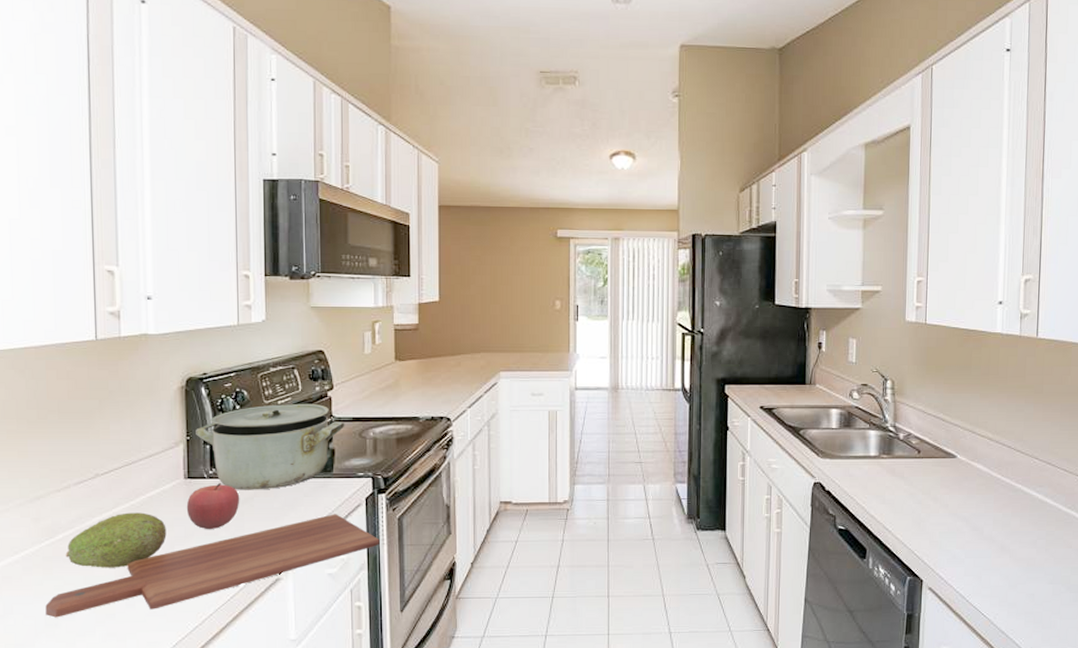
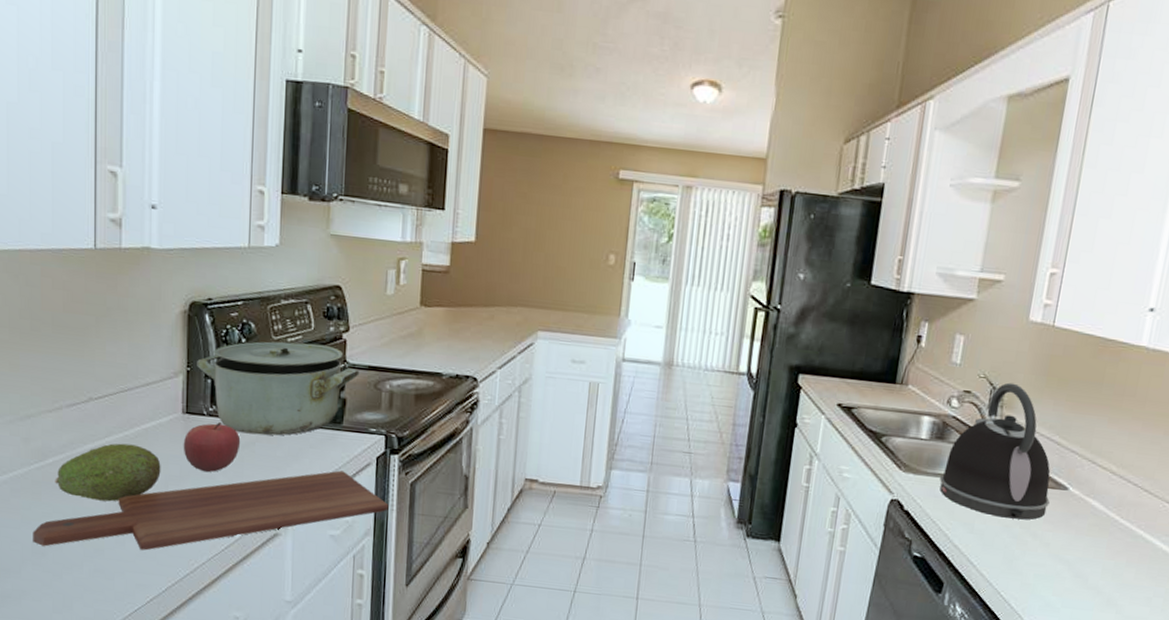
kettle: none [852,374,943,487] -> present [939,382,1051,520]

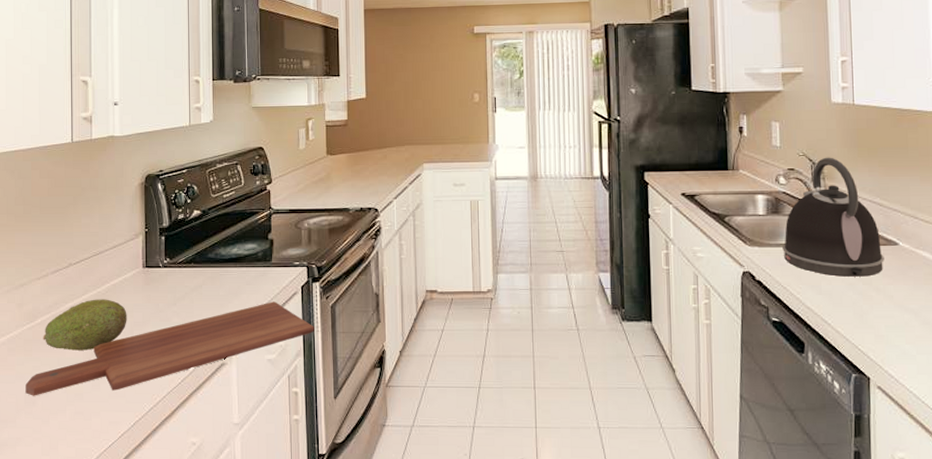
fruit: present [183,422,241,473] -> none [144,272,190,316]
saucepan: present [197,341,360,436] -> none [153,196,283,279]

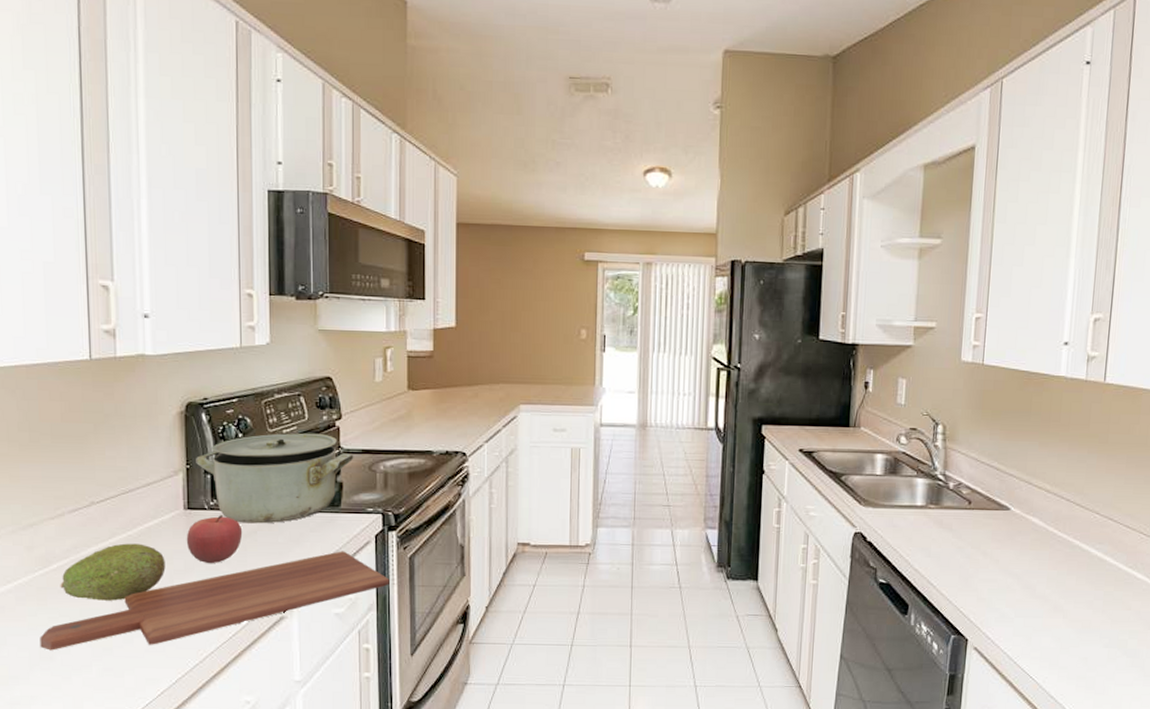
fruit: none [144,272,190,316] -> present [186,515,243,564]
saucepan: none [153,196,283,279] -> present [196,433,354,524]
kettle: present [782,157,884,277] -> none [896,418,995,541]

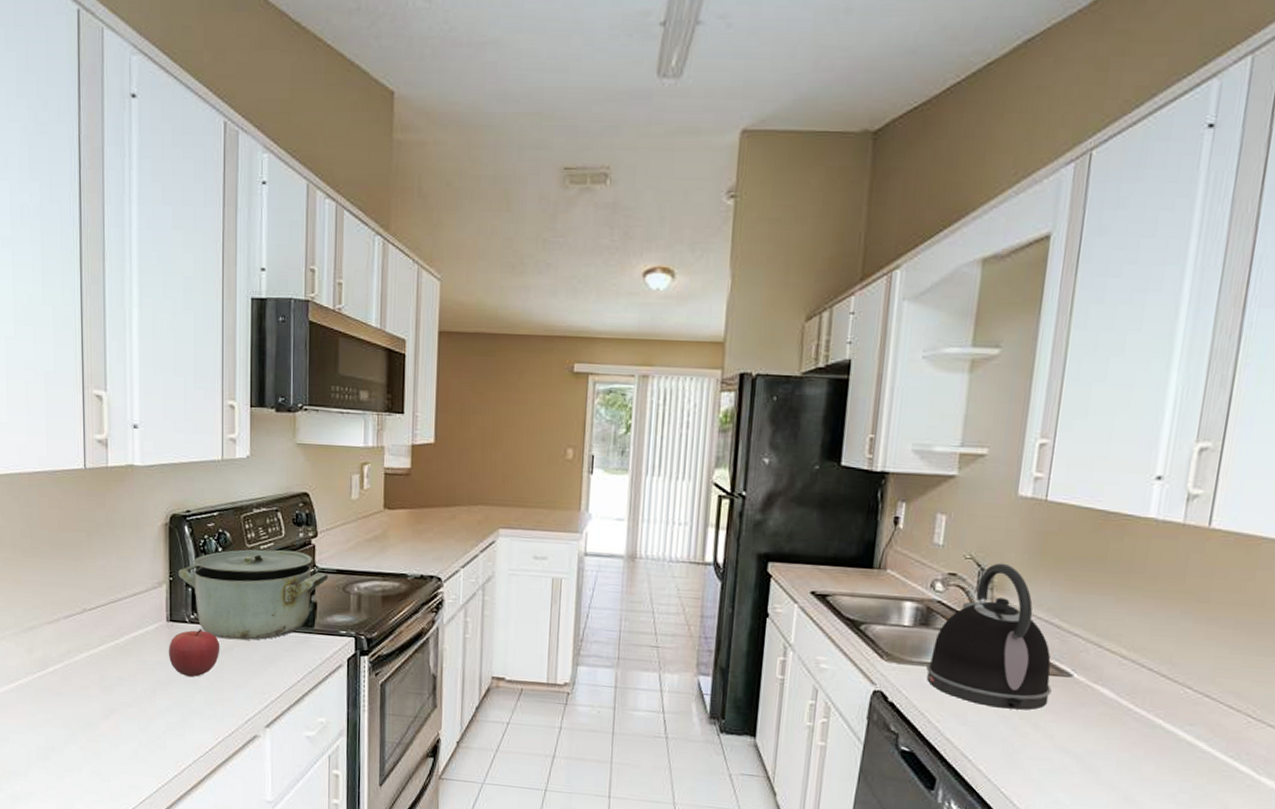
cutting board: present [40,551,390,651] -> none [37,673,361,753]
fruit: present [60,543,166,601] -> none [55,651,149,707]
kettle: none [896,418,995,541] -> present [926,563,1052,710]

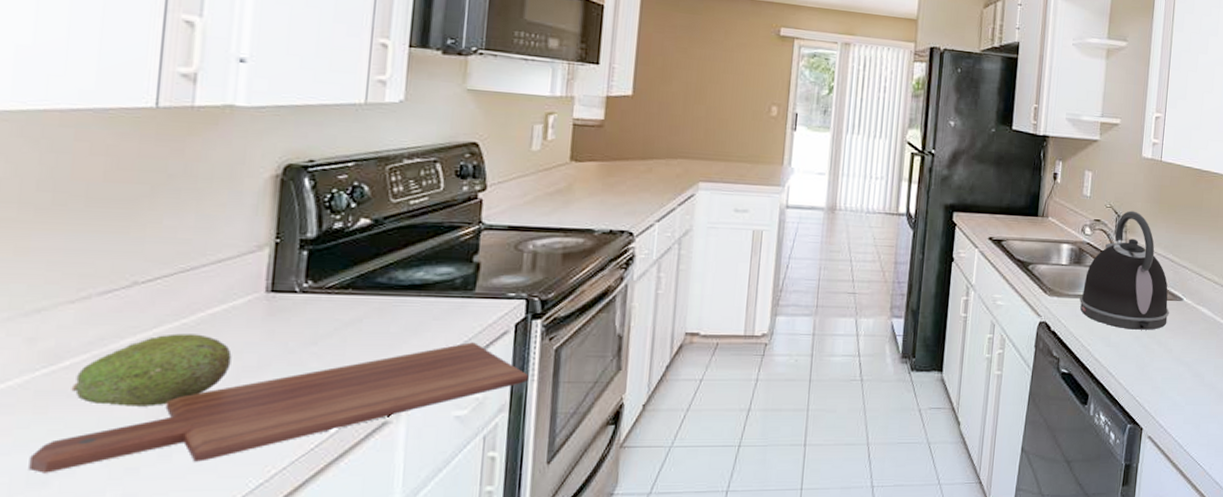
cutting board: none [37,673,361,753] -> present [29,342,529,473]
fruit: none [55,651,149,707] -> present [71,333,232,407]
fruit: present [168,629,220,678] -> none [264,299,344,359]
saucepan: present [178,549,329,640] -> none [289,204,498,310]

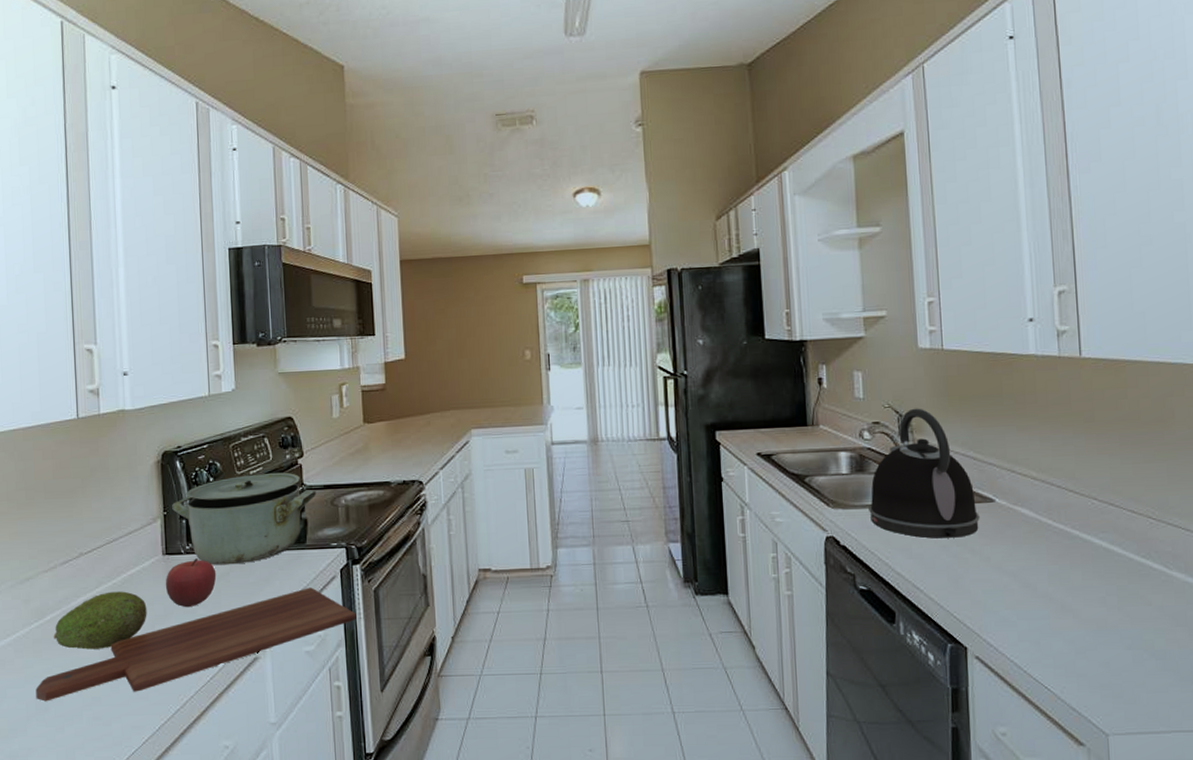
fruit: none [264,299,344,359] -> present [165,558,217,608]
saucepan: none [289,204,498,310] -> present [172,472,317,565]

